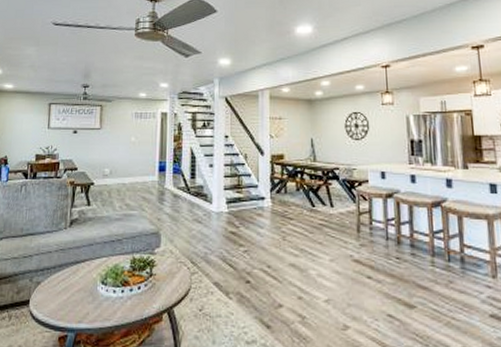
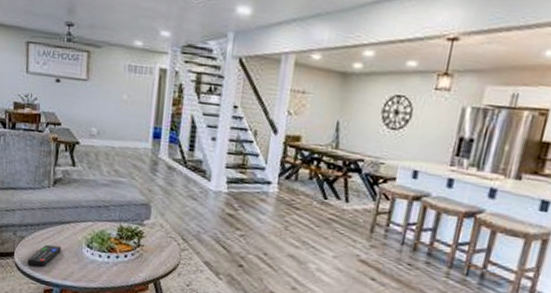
remote control: none [42,287,76,312] -> present [27,244,61,267]

